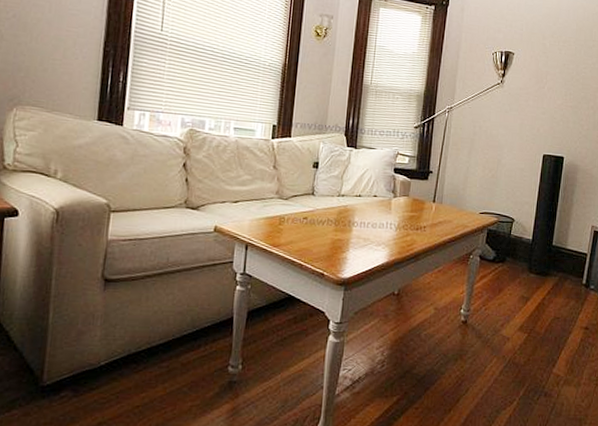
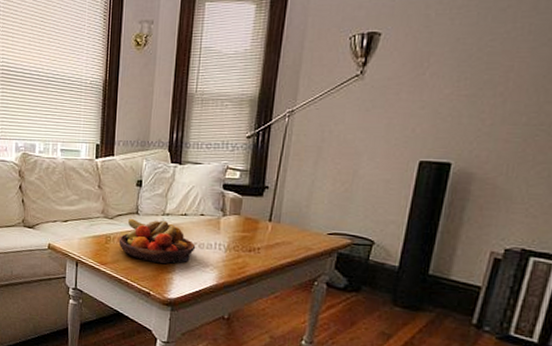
fruit bowl: none [293,199,369,244] -> present [118,218,196,264]

